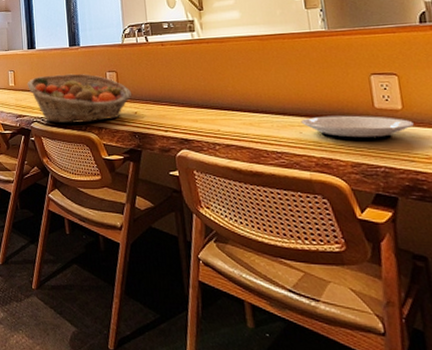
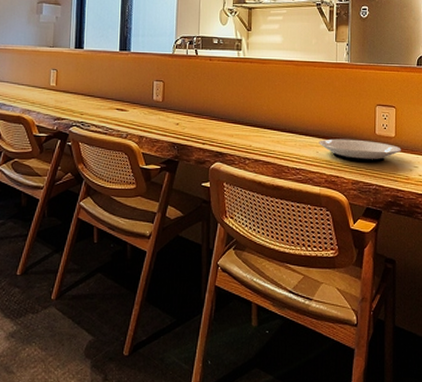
fruit basket: present [27,73,132,124] -> none [70,78,176,131]

